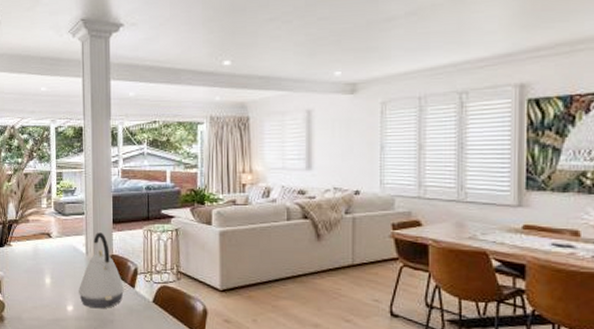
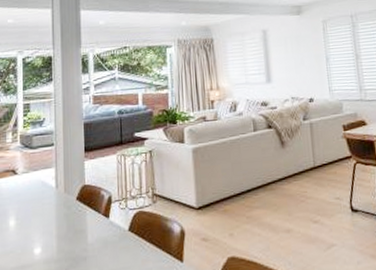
kettle: present [79,232,124,309] -> none [48,162,98,247]

